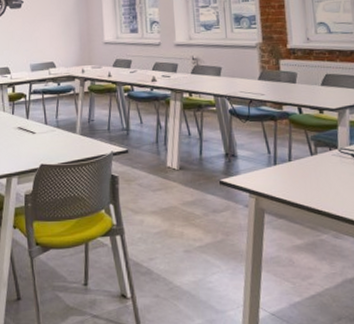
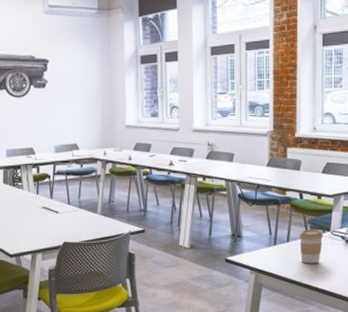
coffee cup: none [301,146,331,186] -> present [298,228,324,264]

